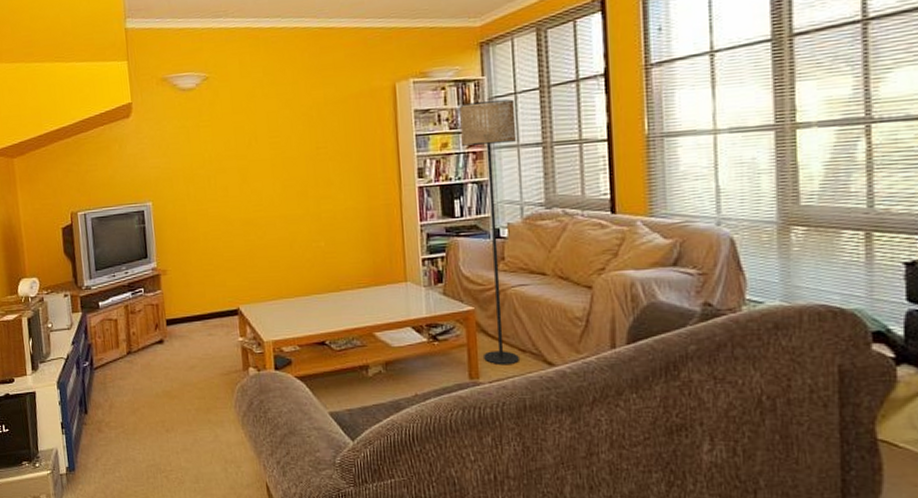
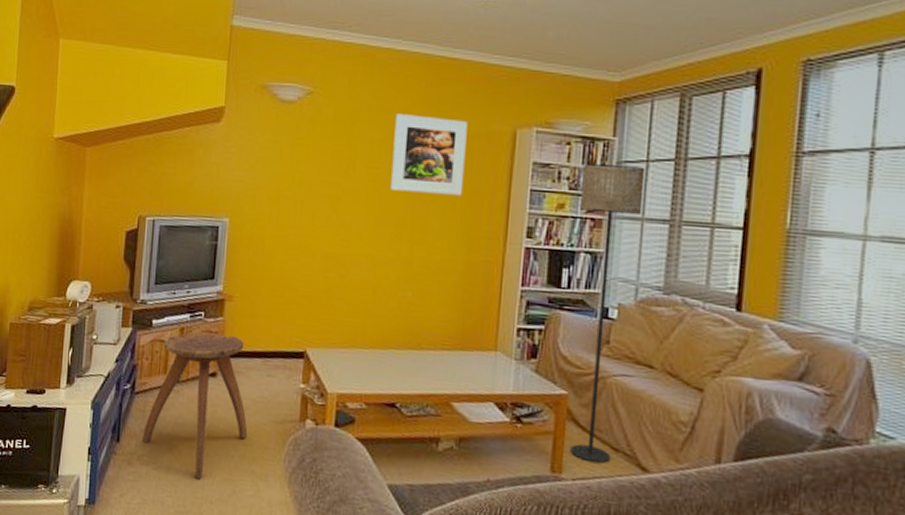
stool: none [107,304,200,435] -> present [142,331,248,480]
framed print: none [286,82,356,155] -> present [391,114,468,195]

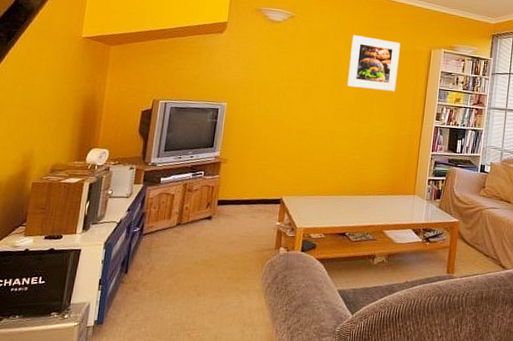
stool: present [142,331,248,480] -> none [147,186,235,298]
floor lamp: present [570,164,646,464] -> none [459,74,509,266]

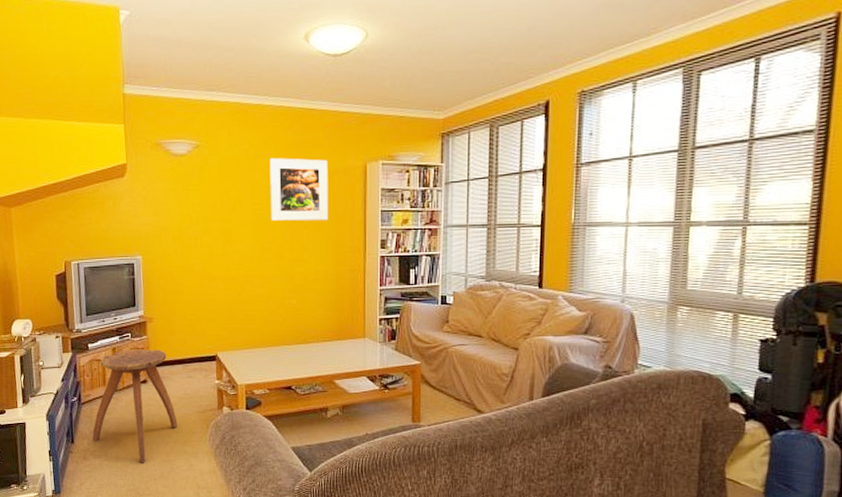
stool: none [147,186,235,298] -> present [92,348,178,463]

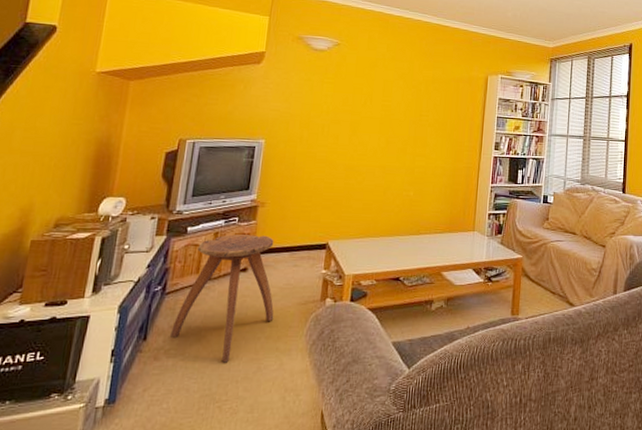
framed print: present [269,158,329,221] -> none [399,62,455,121]

